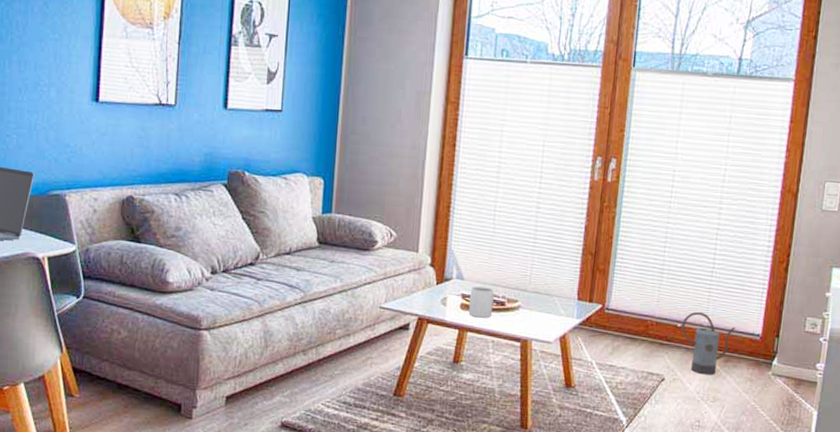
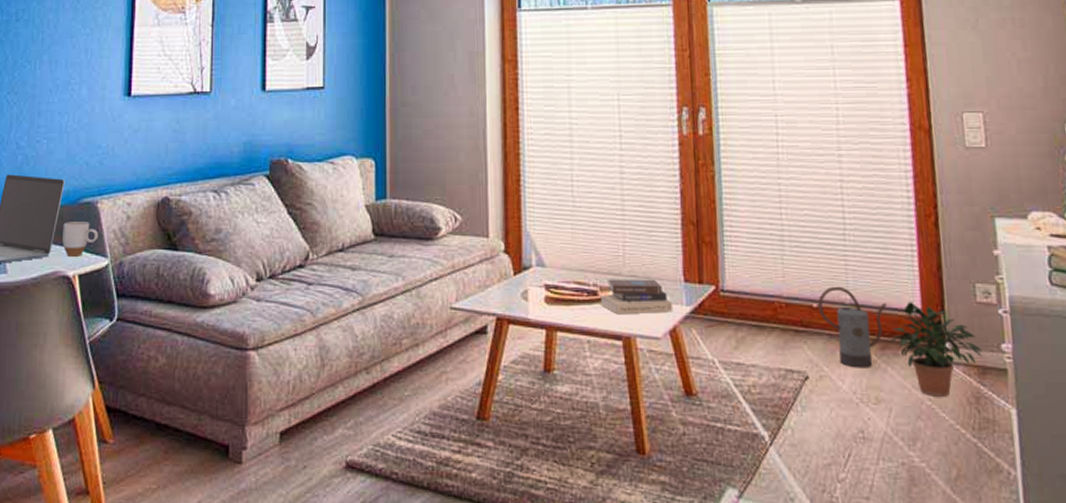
mug: none [32,210,67,241] -> present [62,222,99,256]
mug: present [468,286,494,318] -> none [554,274,584,313]
books: none [506,293,566,323] -> present [600,279,674,315]
potted plant: none [732,327,801,400] -> present [890,302,982,397]

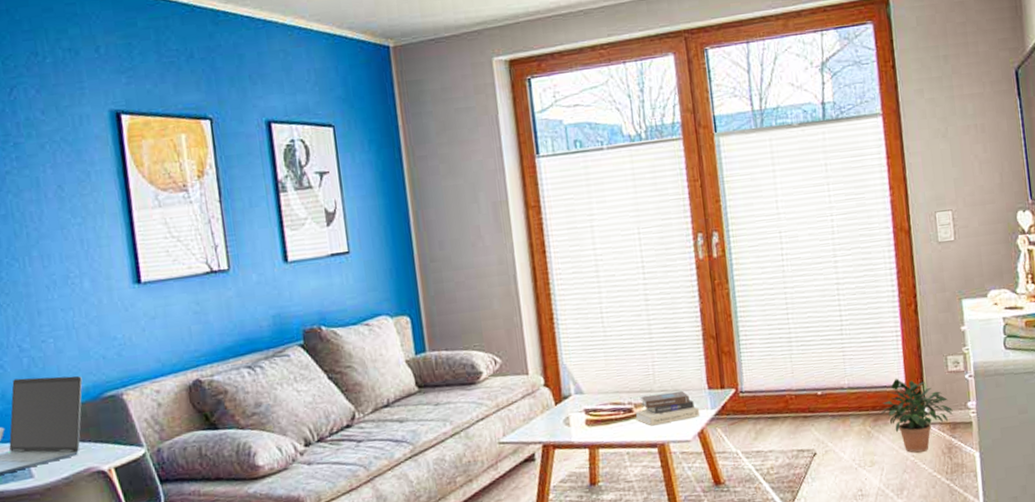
mug: present [62,222,99,256] -> none [88,415,130,452]
watering can: present [817,286,887,369] -> none [821,374,878,440]

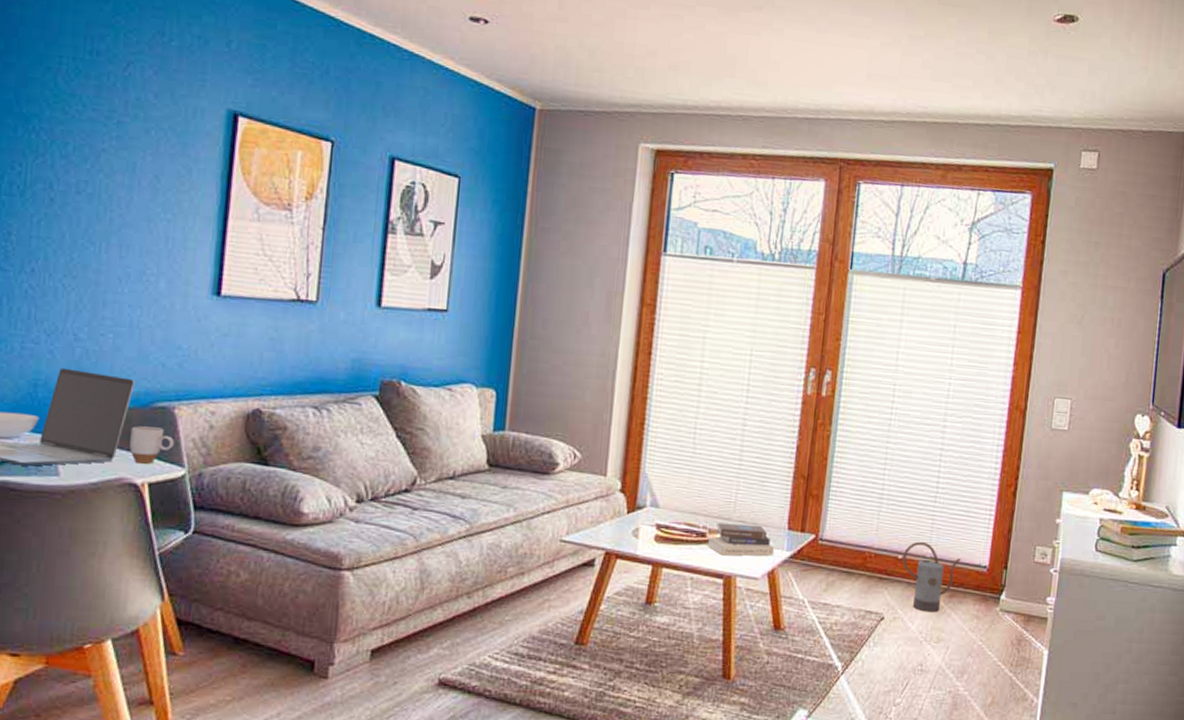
mug: none [88,415,130,452] -> present [129,426,175,464]
watering can: none [821,374,878,440] -> present [902,541,961,613]
potted plant: present [881,378,953,453] -> none [957,558,1031,639]

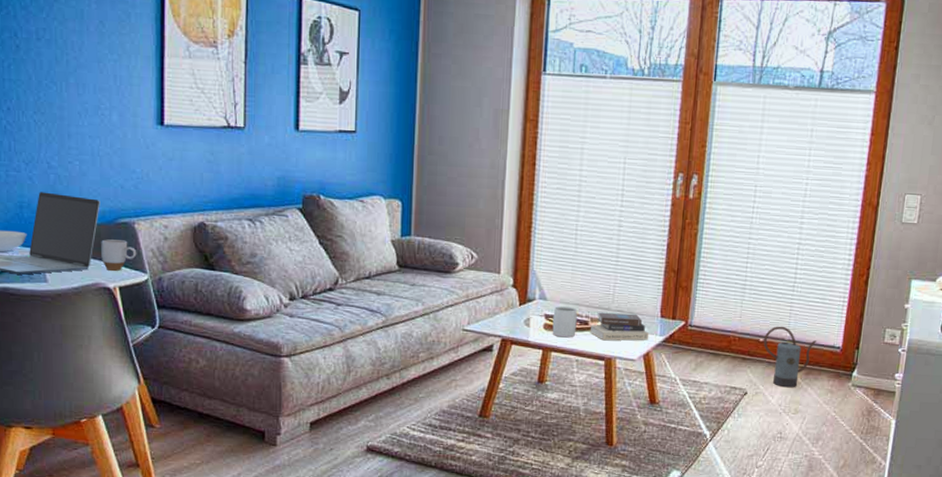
mug: none [664,515,694,552] -> present [552,306,577,338]

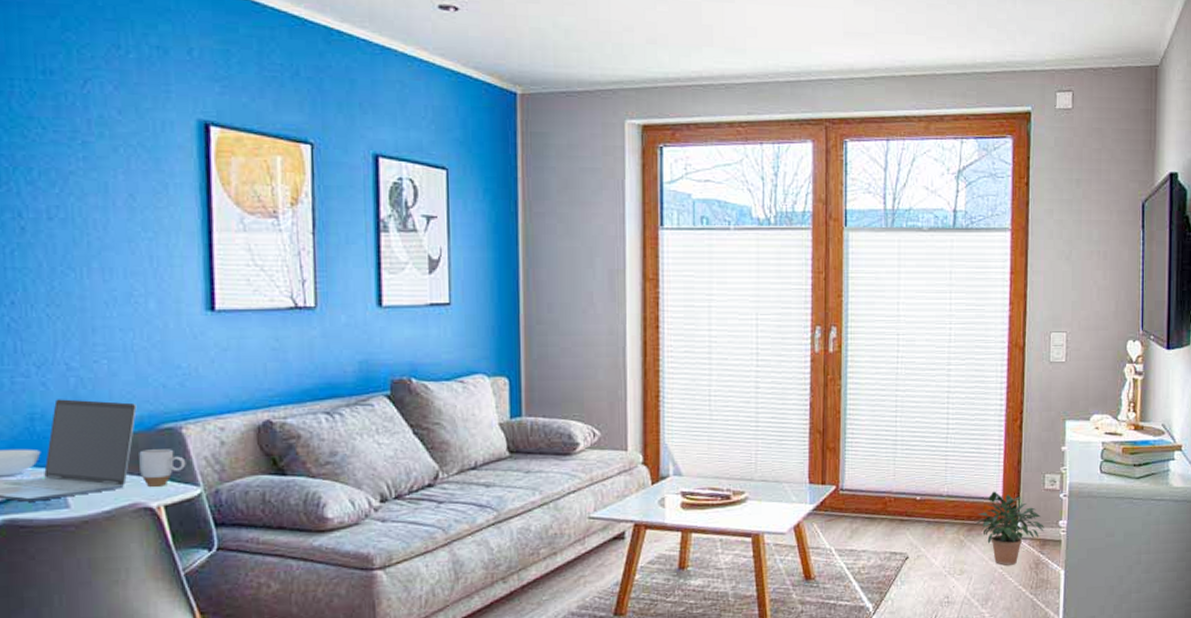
mug: present [552,306,577,338] -> none [690,481,718,516]
books: present [589,312,650,341] -> none [732,482,798,515]
watering can: present [763,326,816,388] -> none [920,481,975,548]
potted plant: none [813,340,880,410] -> present [975,491,1044,566]

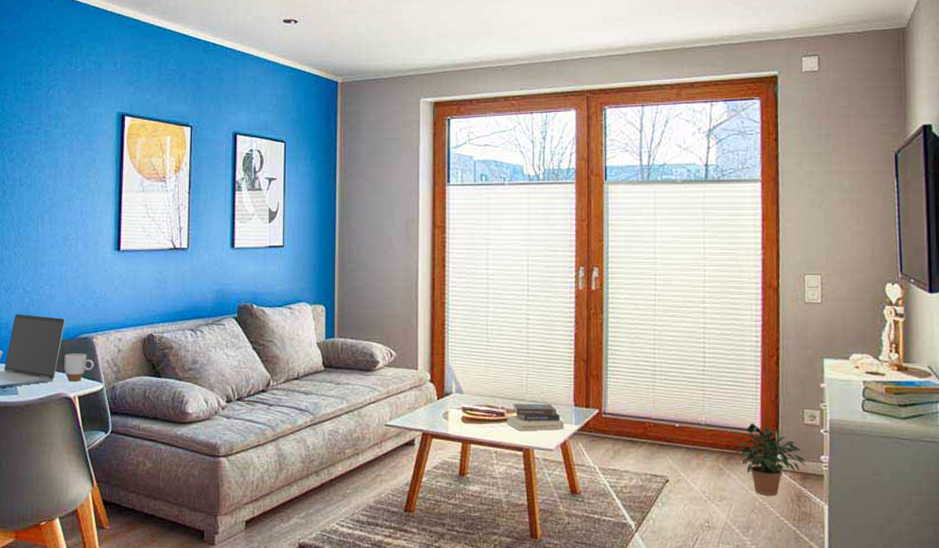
books: none [732,482,798,515] -> present [506,403,565,431]

